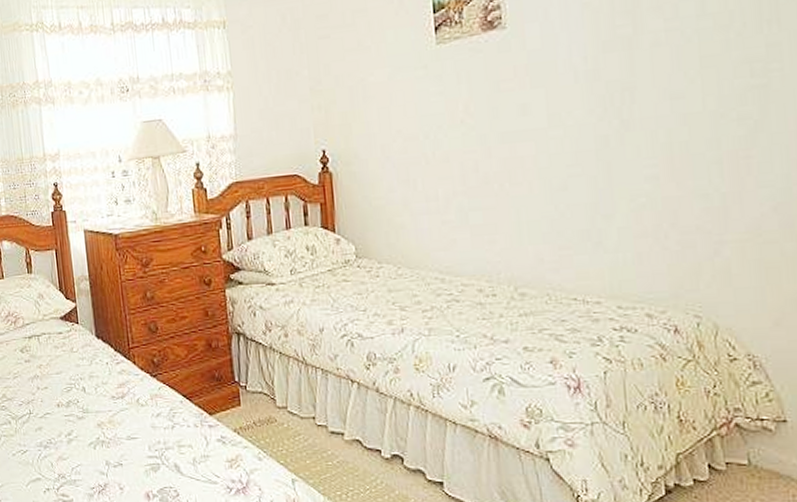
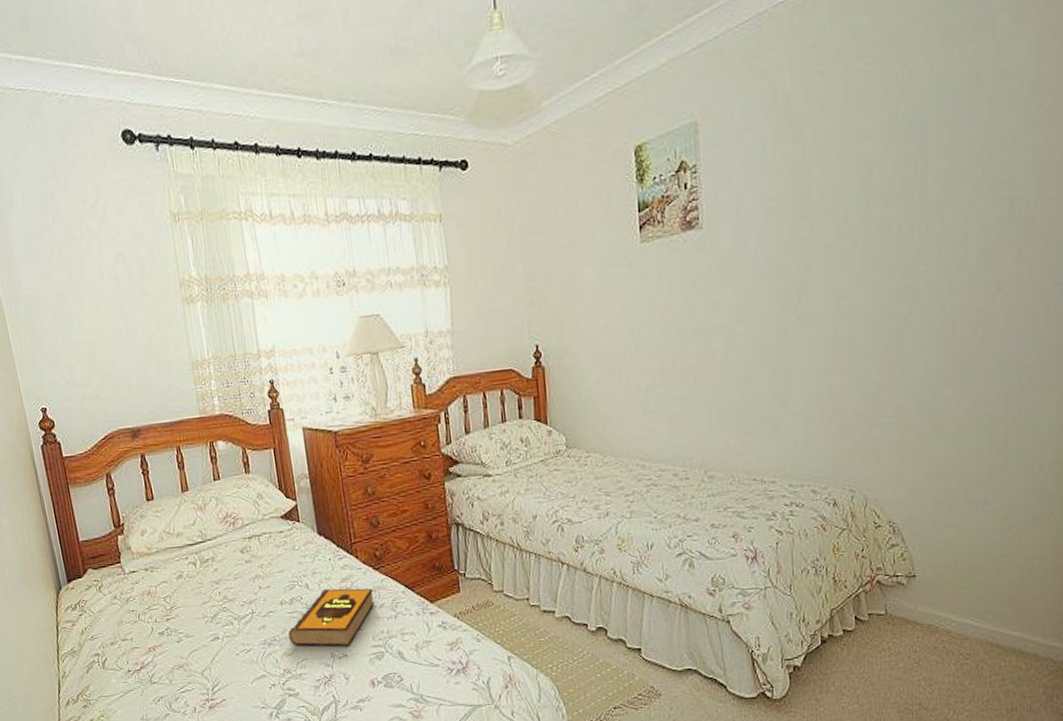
hardback book: none [64,393,152,454] -> present [288,588,375,647]

